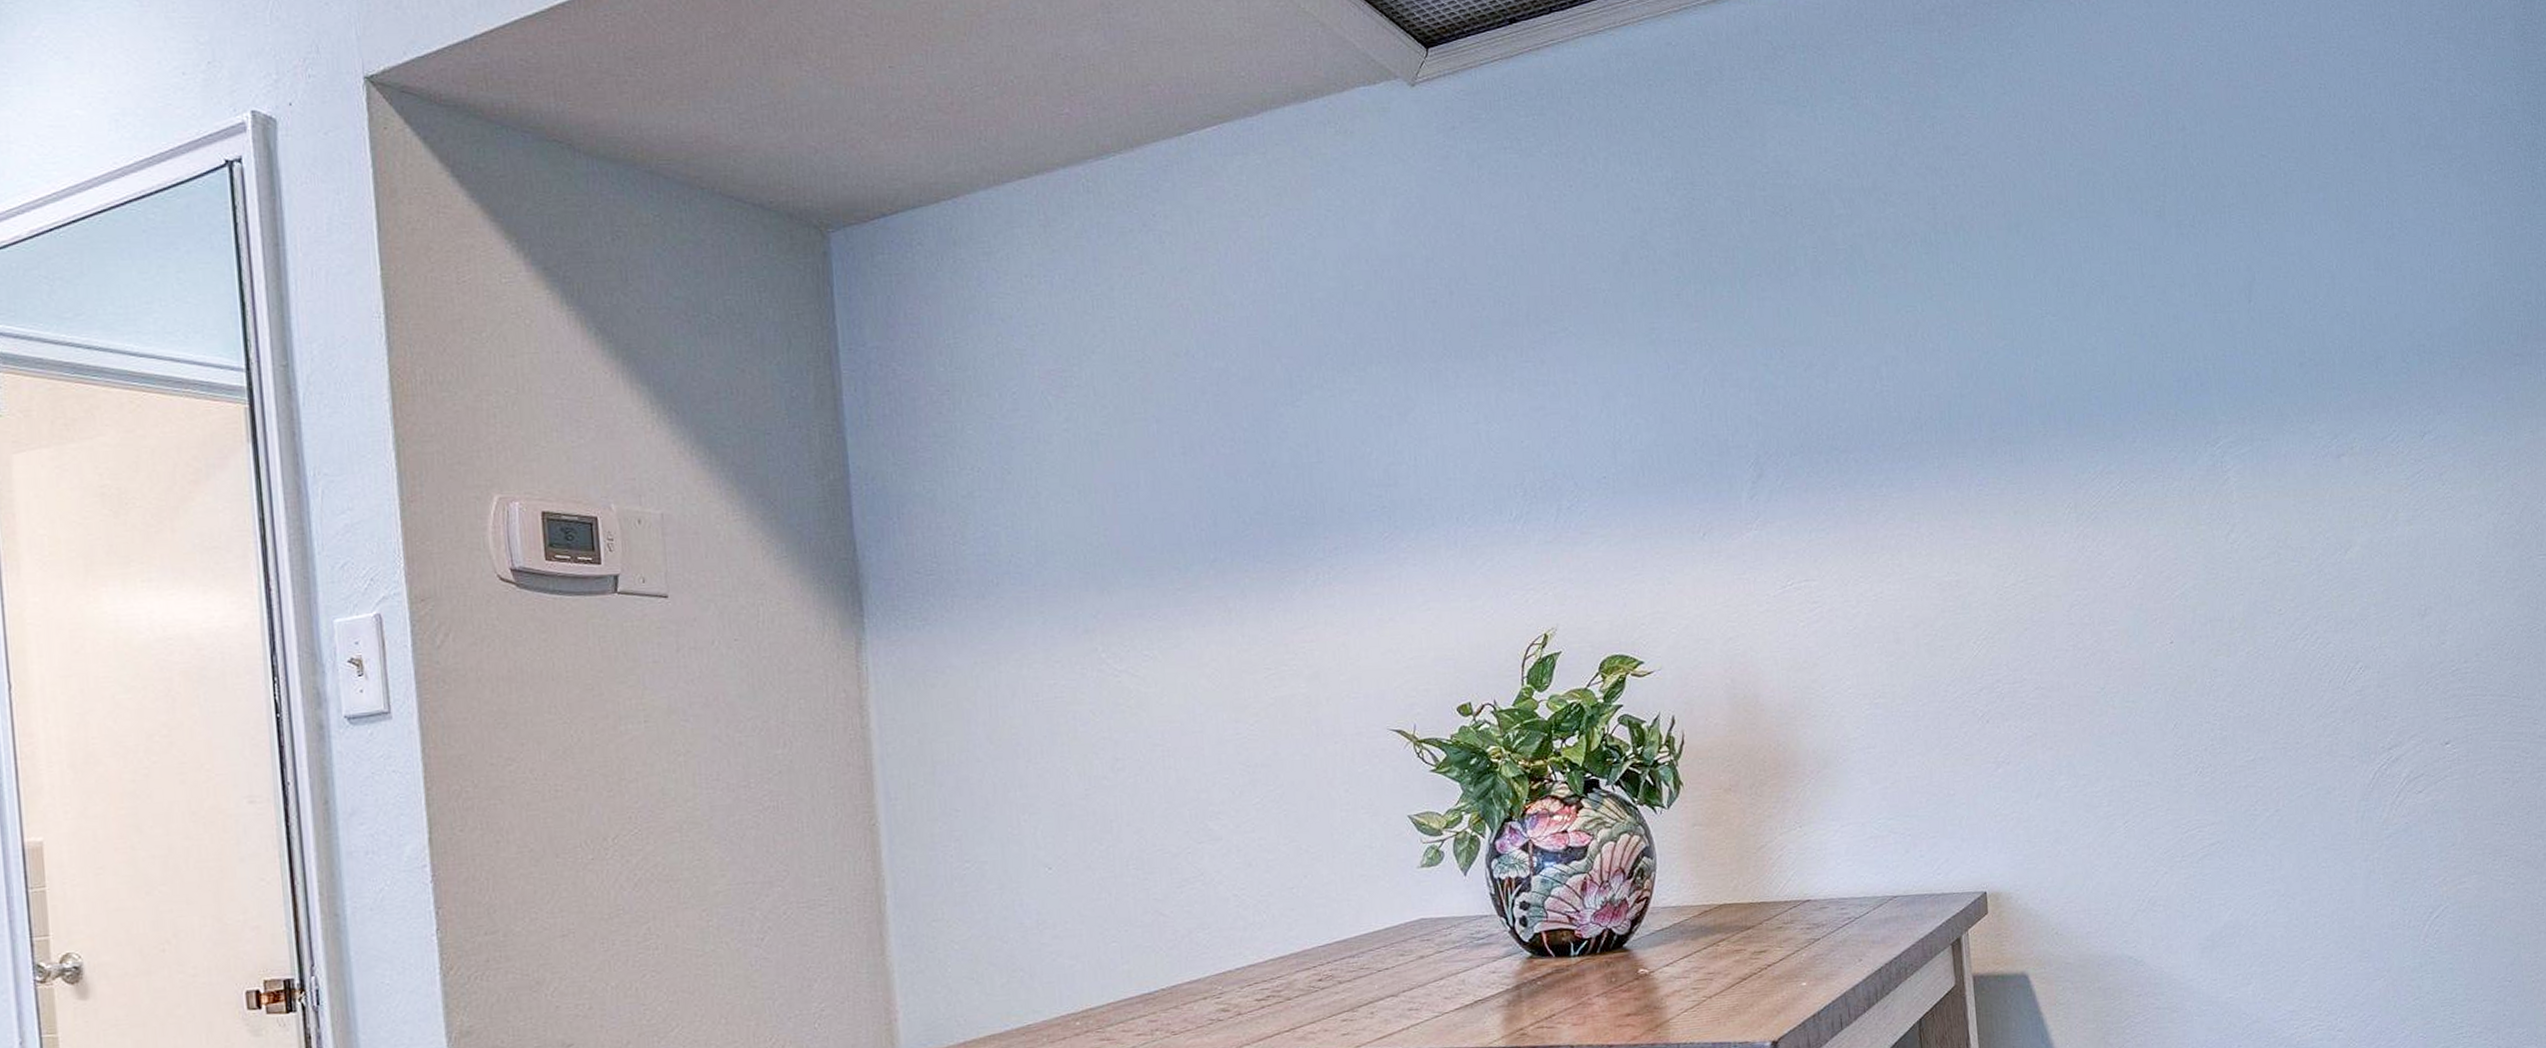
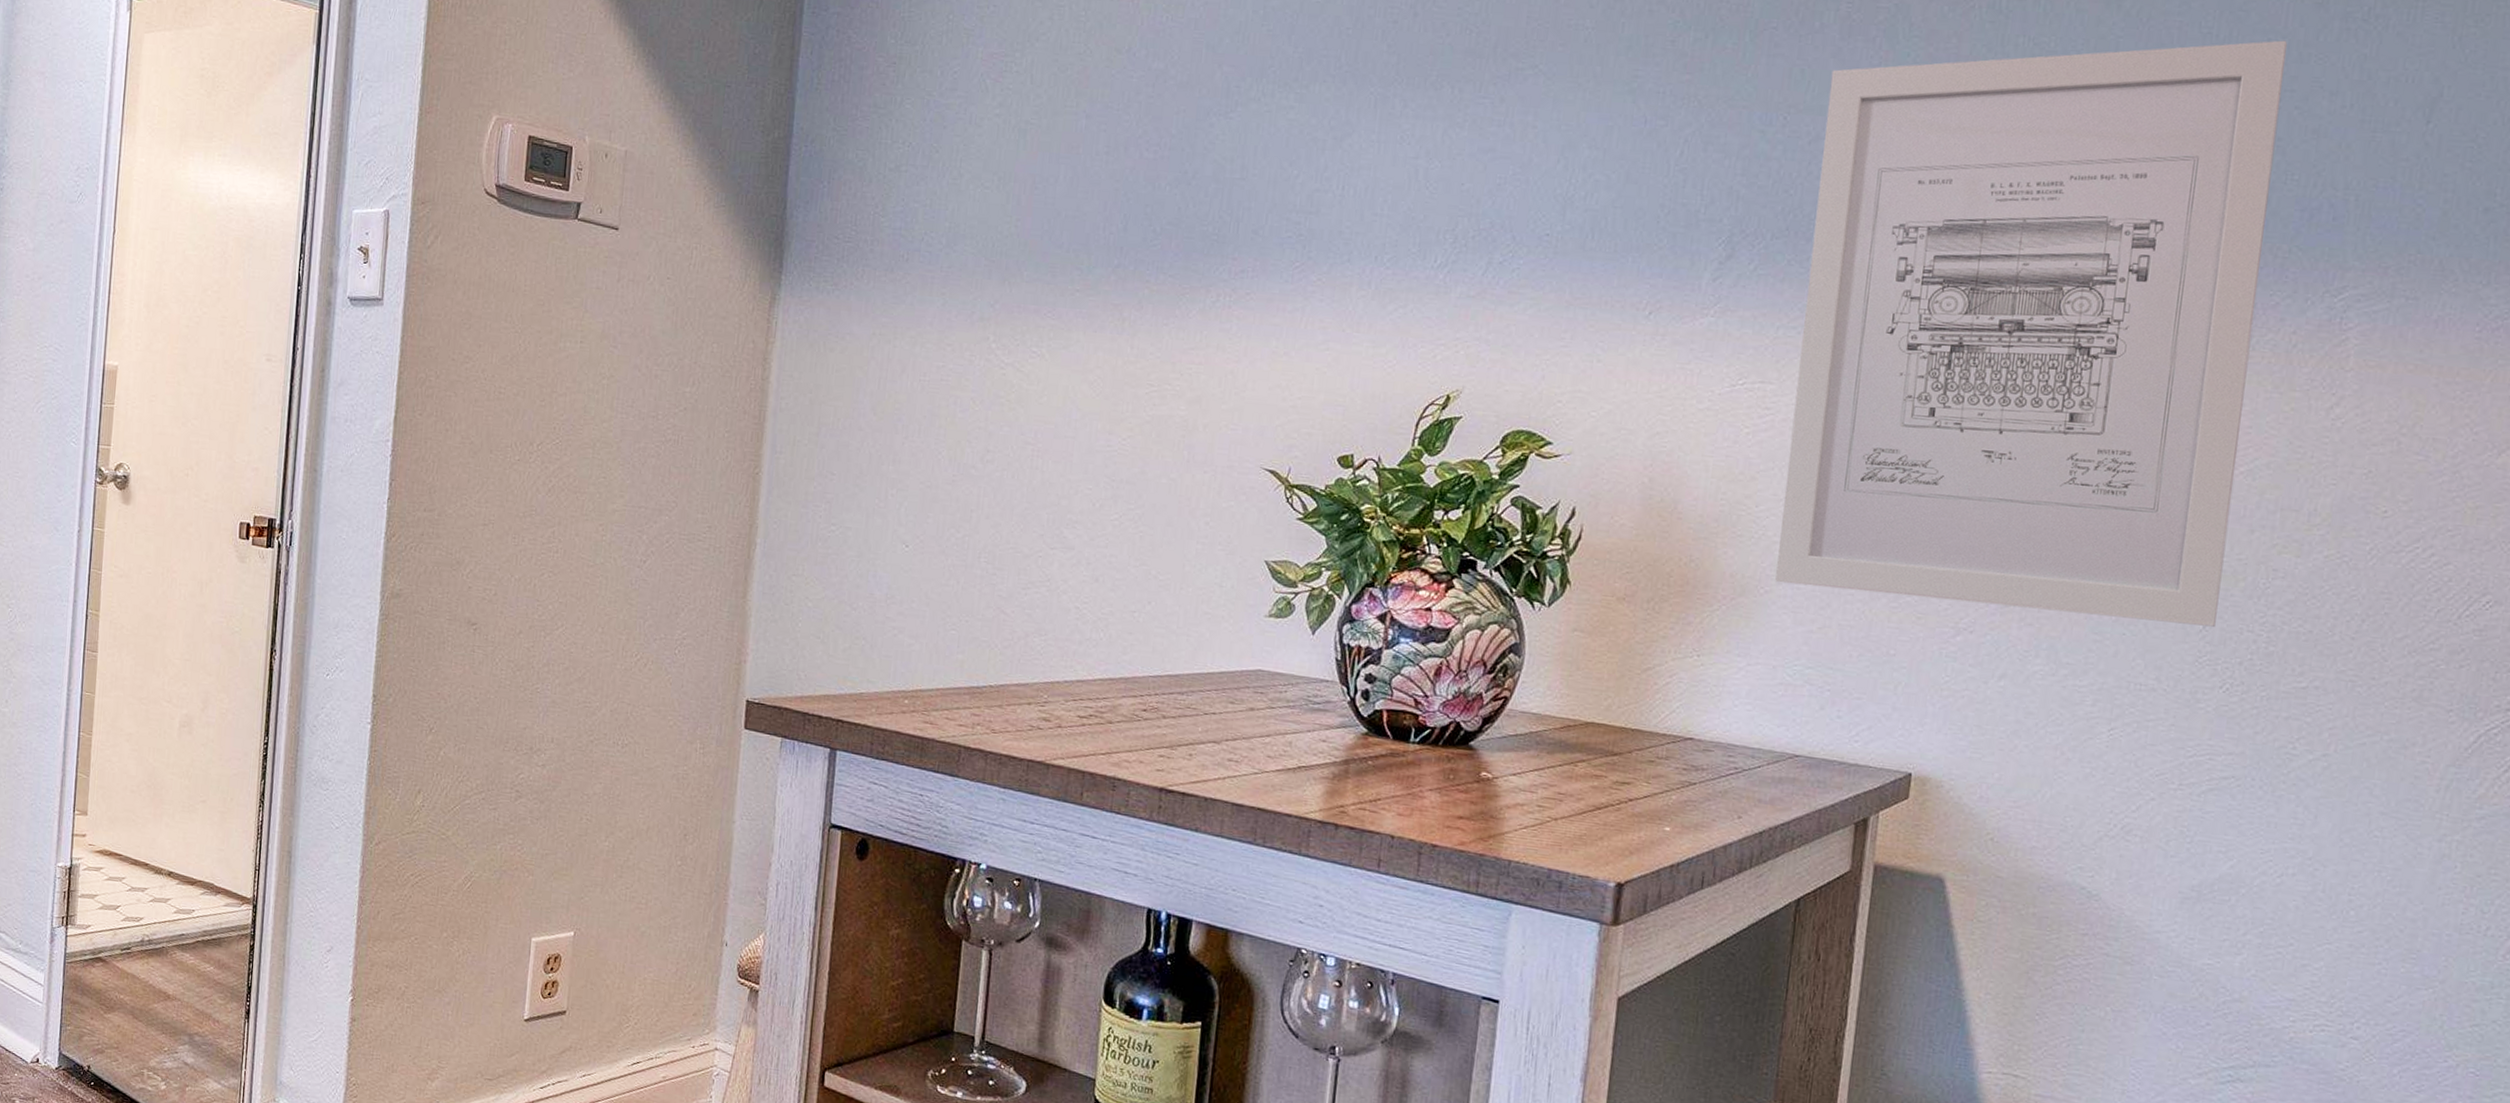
wall art: none [1811,247,2182,751] -> present [1775,40,2287,627]

